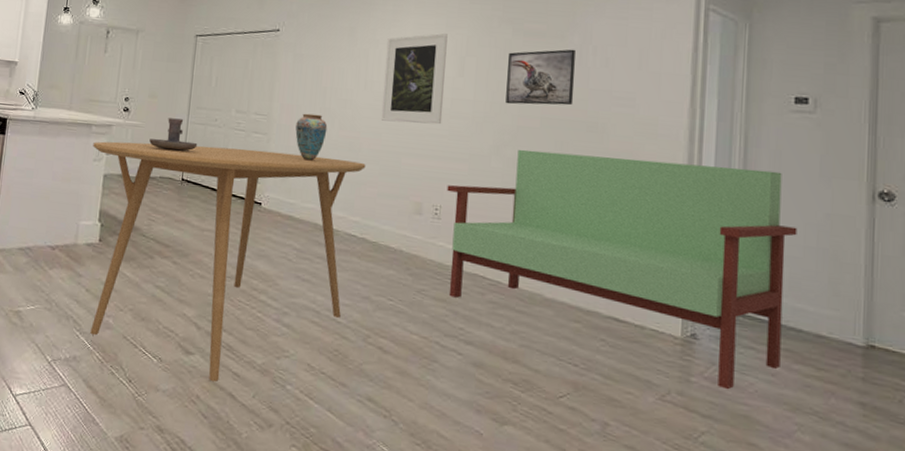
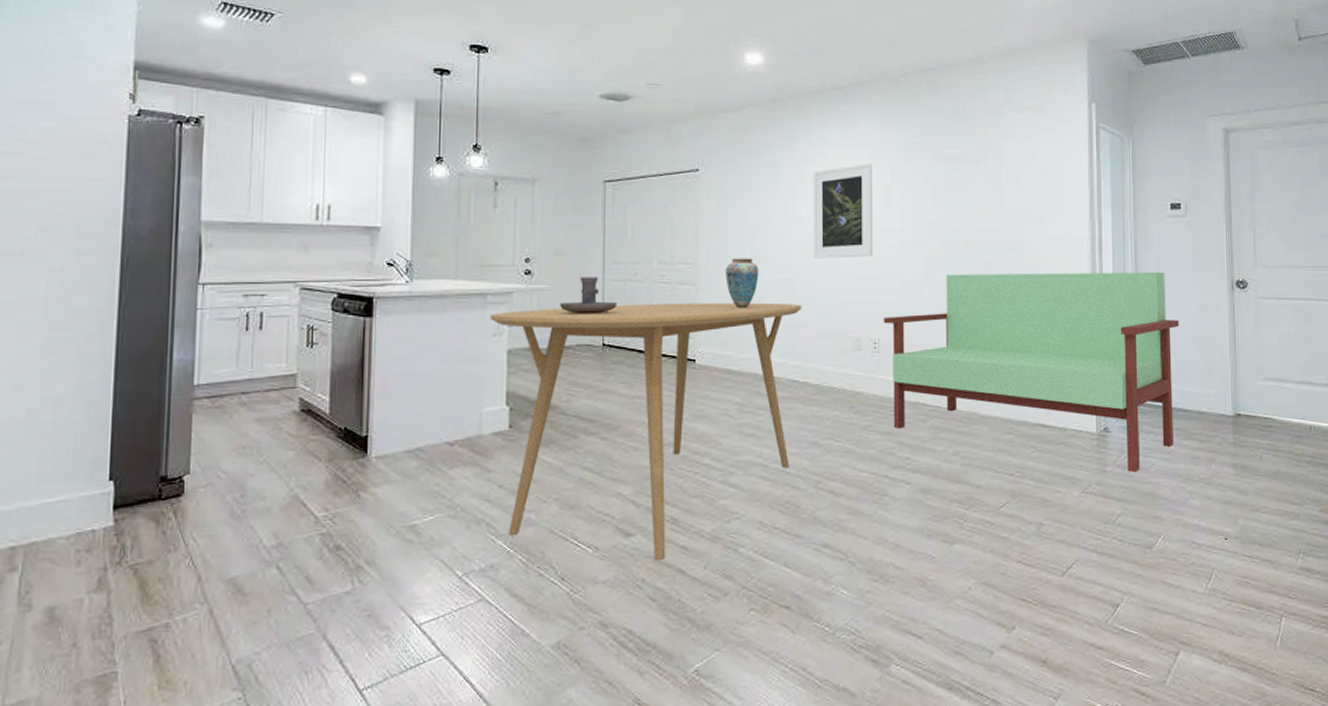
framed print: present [505,49,575,106] -> none [930,172,992,231]

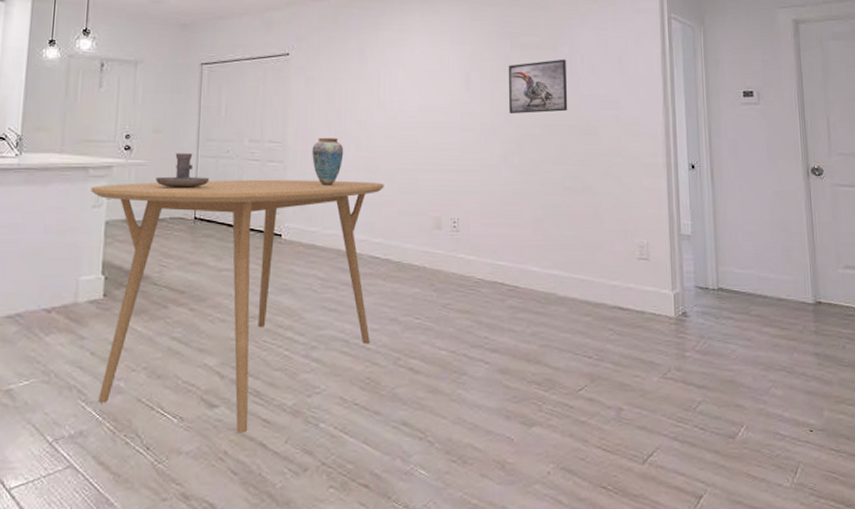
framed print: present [813,162,874,258] -> none [395,49,454,140]
futon: present [883,272,1179,473] -> none [463,156,756,359]
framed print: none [930,172,992,231] -> present [508,59,568,114]

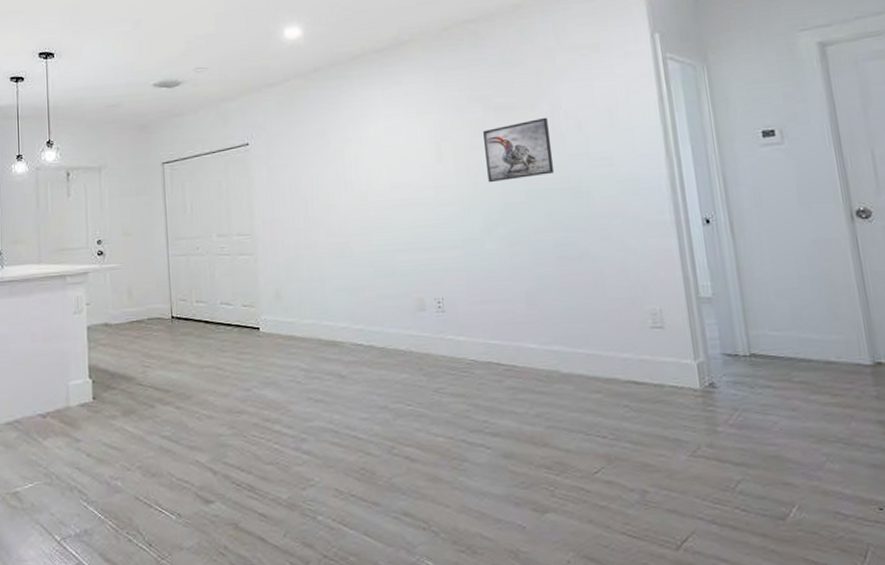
dining table: present [91,179,384,434] -> none [70,267,361,528]
candle holder: present [156,153,210,189] -> none [130,253,183,290]
vase: present [312,137,344,186] -> none [281,225,315,275]

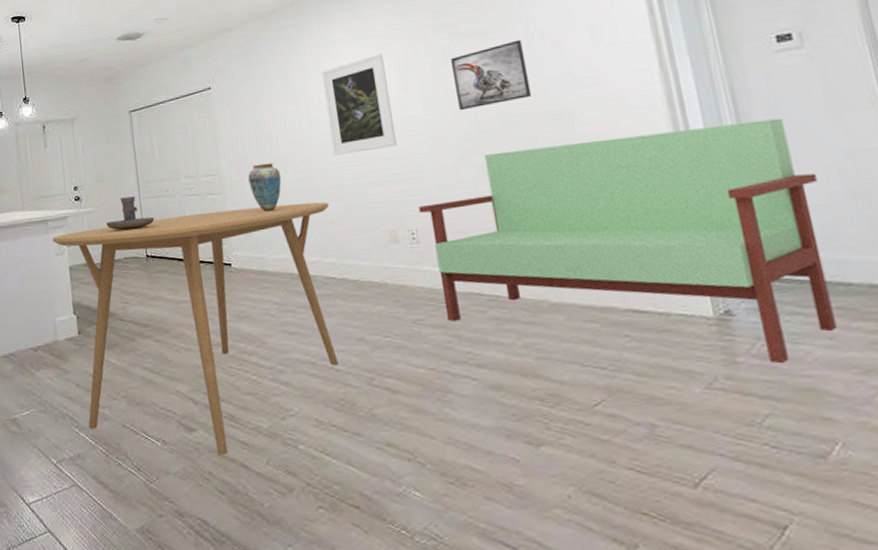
dining table: none [70,267,361,528] -> present [52,202,338,455]
candle holder: none [130,253,183,290] -> present [106,196,155,231]
vase: none [281,225,315,275] -> present [248,162,282,212]
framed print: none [360,120,429,220] -> present [321,53,398,155]
futon: none [445,207,798,433] -> present [418,118,837,364]

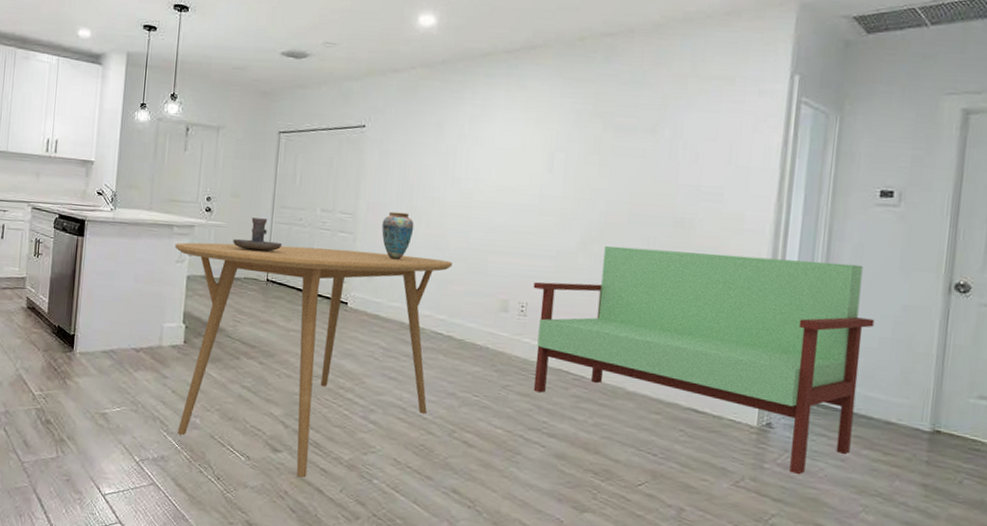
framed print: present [321,53,398,155] -> none [468,127,537,222]
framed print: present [450,39,532,111] -> none [594,143,666,201]

